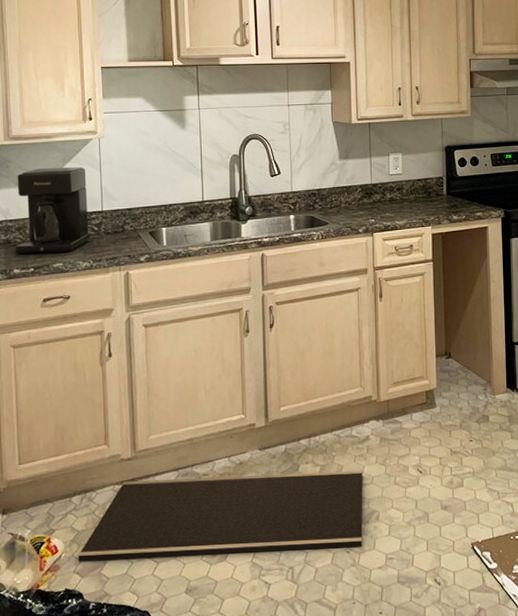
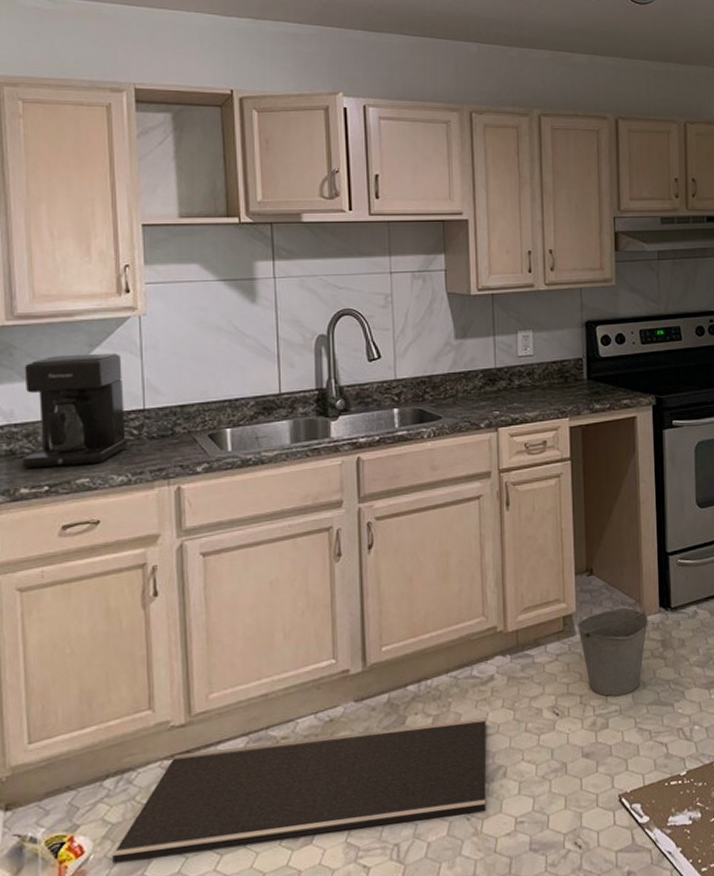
bucket: none [438,386,497,461] -> present [577,607,648,697]

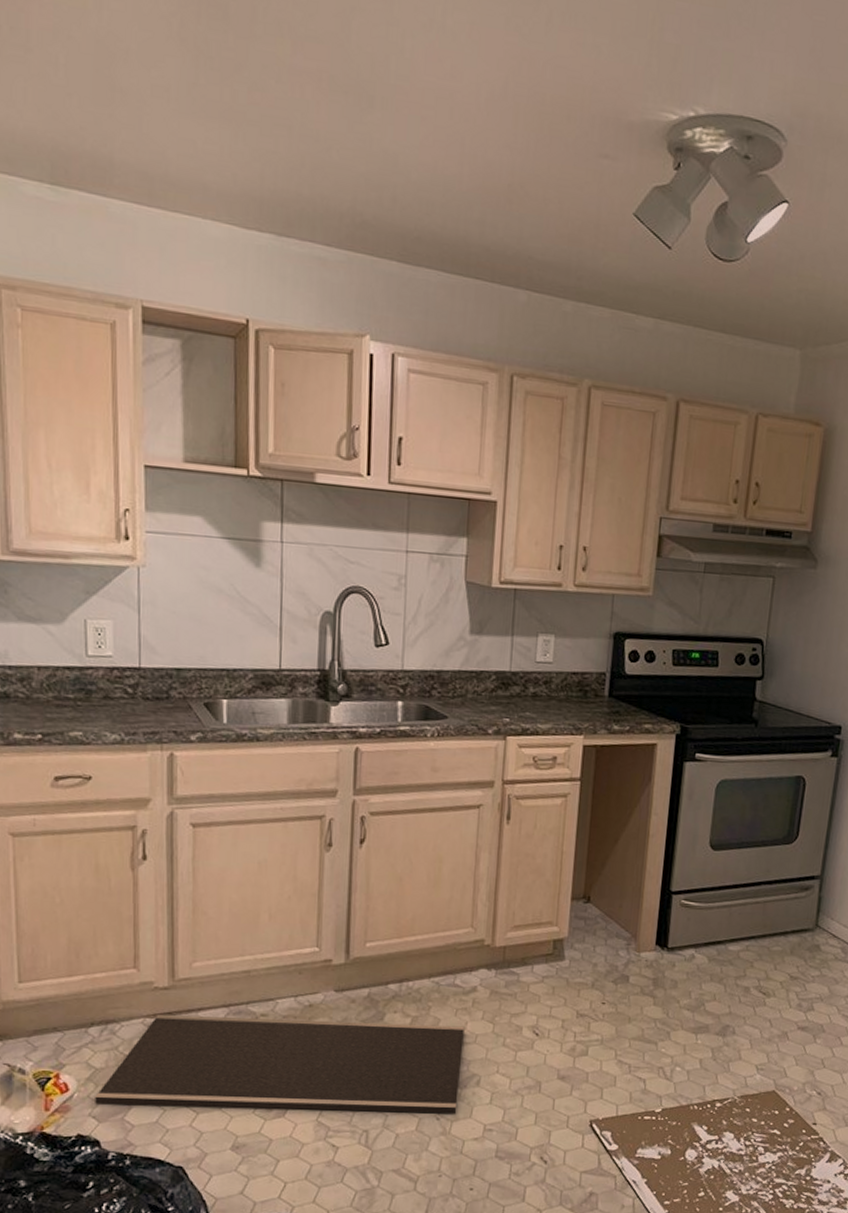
coffee maker: present [21,352,127,468] -> none [15,599,122,718]
bucket: present [577,607,648,697] -> none [567,939,642,1027]

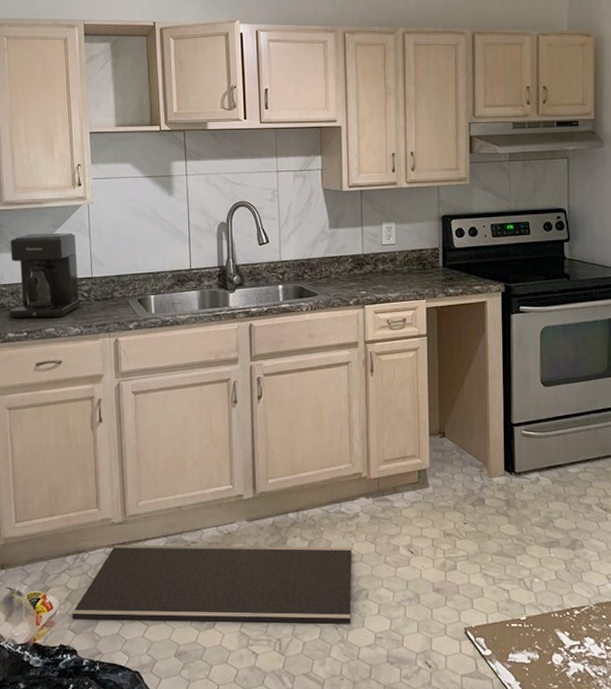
coffee maker: none [15,599,122,718] -> present [9,232,80,318]

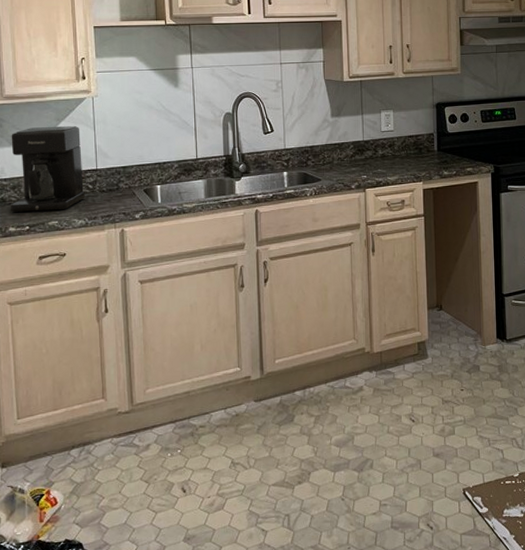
door mat: present [72,545,352,624] -> none [77,420,357,513]

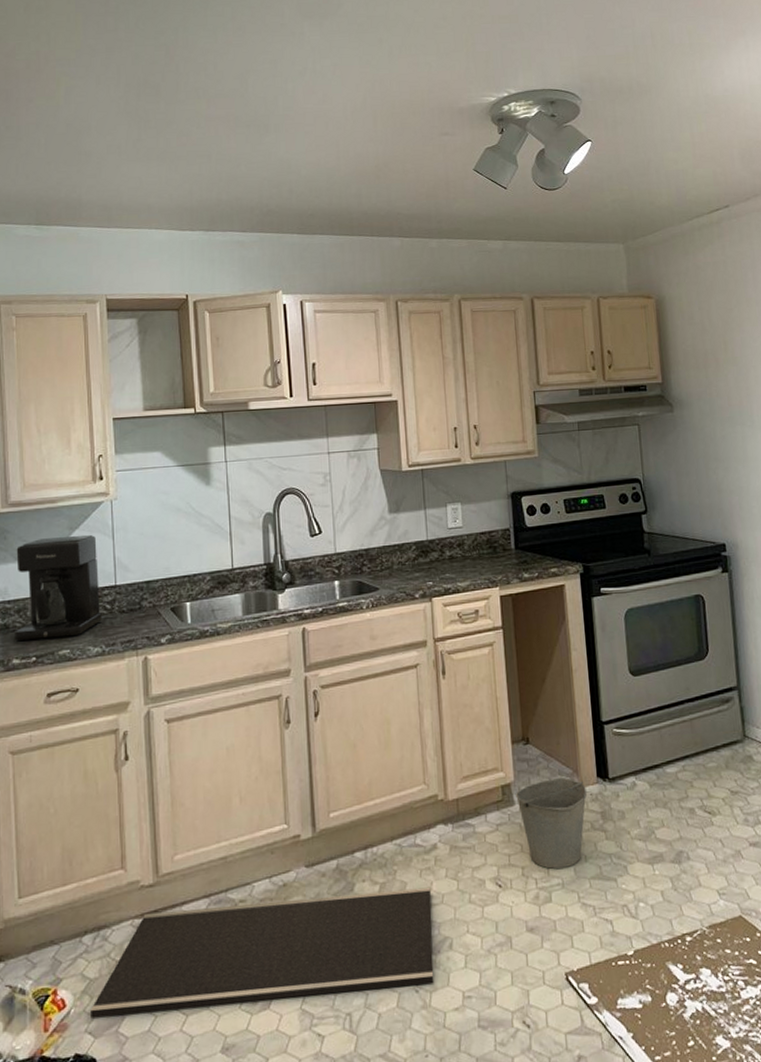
door mat: none [77,420,357,513] -> present [90,887,434,1019]
bucket: none [429,337,487,409] -> present [516,777,587,870]

